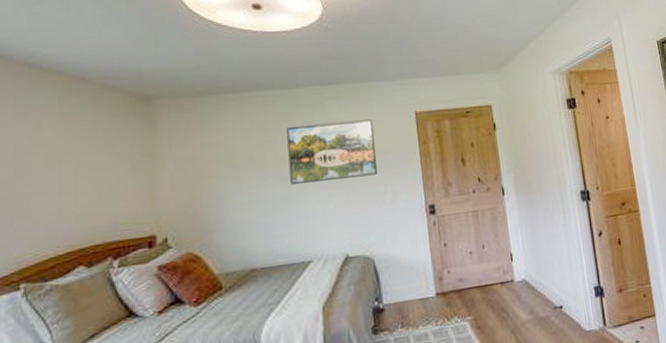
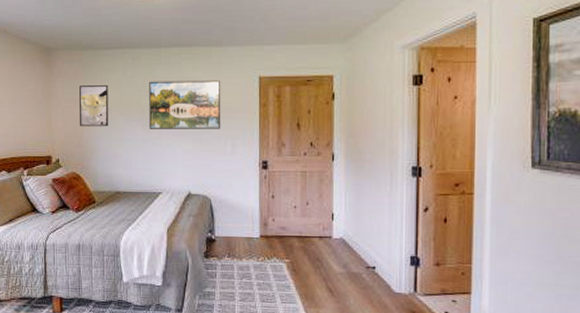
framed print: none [194,136,237,192] -> present [79,85,109,127]

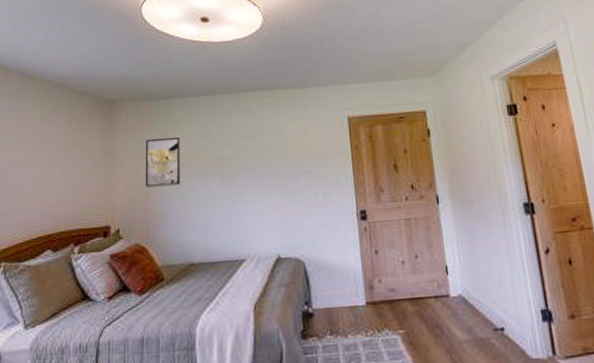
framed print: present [149,80,221,129] -> none [227,123,311,184]

